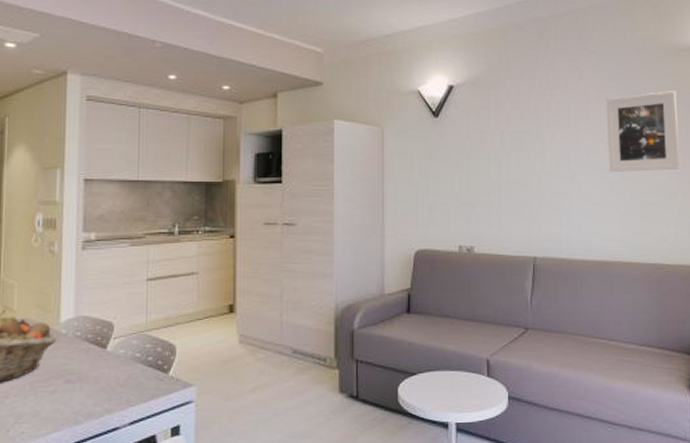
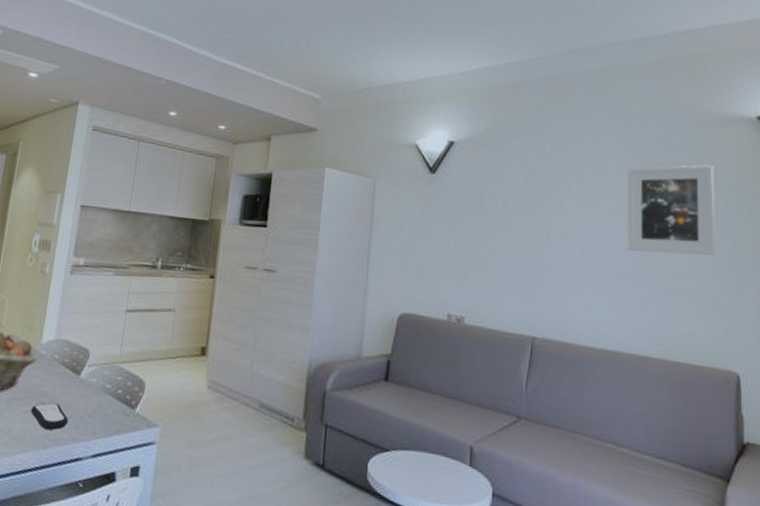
remote control: none [58,379,99,406] -> present [31,402,68,430]

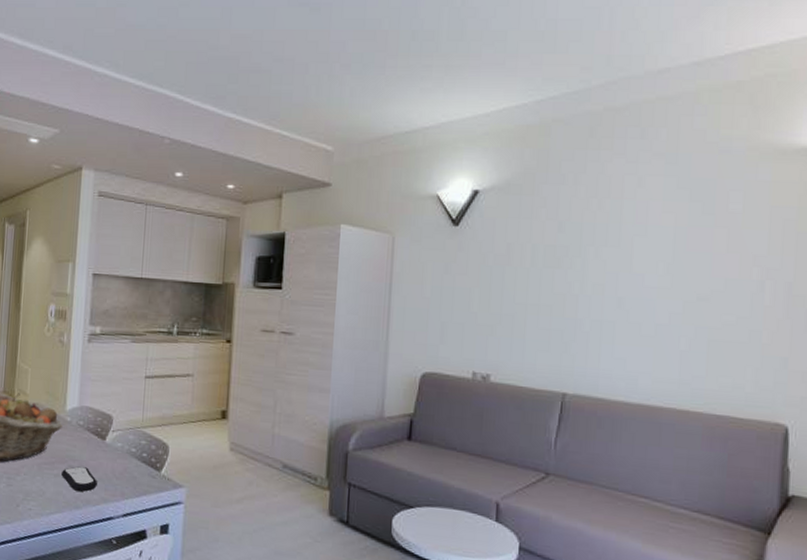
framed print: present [627,165,715,256] -> none [668,203,772,303]

